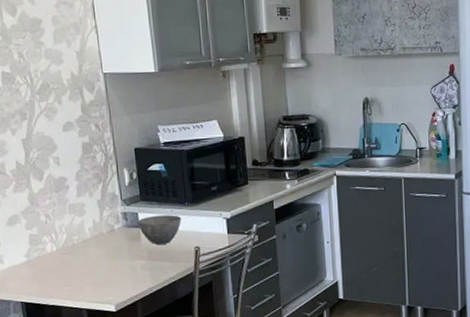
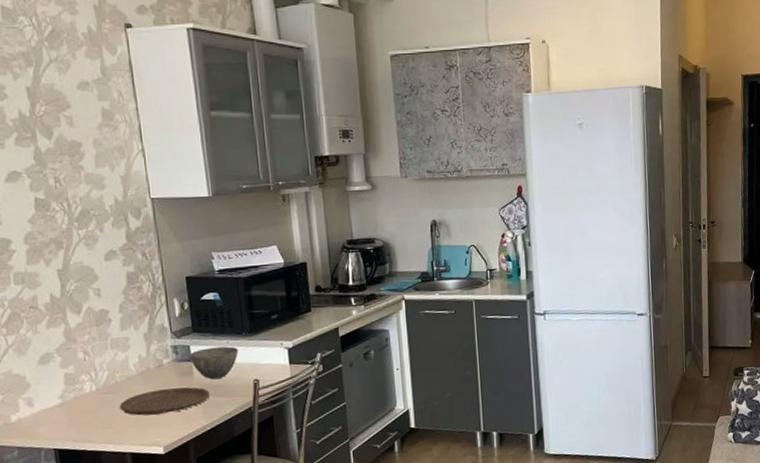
plate: none [76,251,156,276] -> present [119,387,210,416]

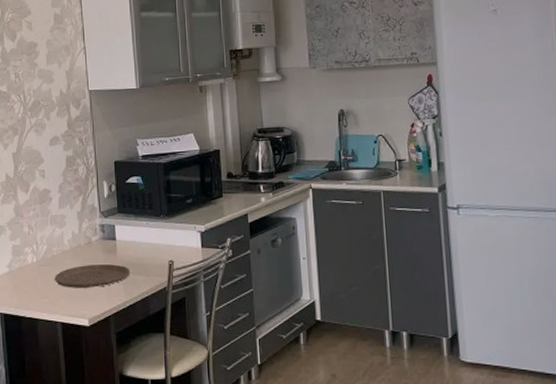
bowl: present [189,346,238,379] -> none [113,227,156,257]

